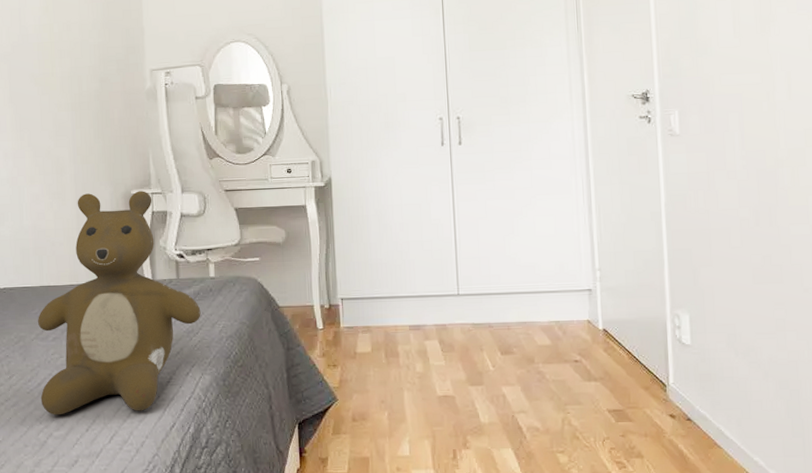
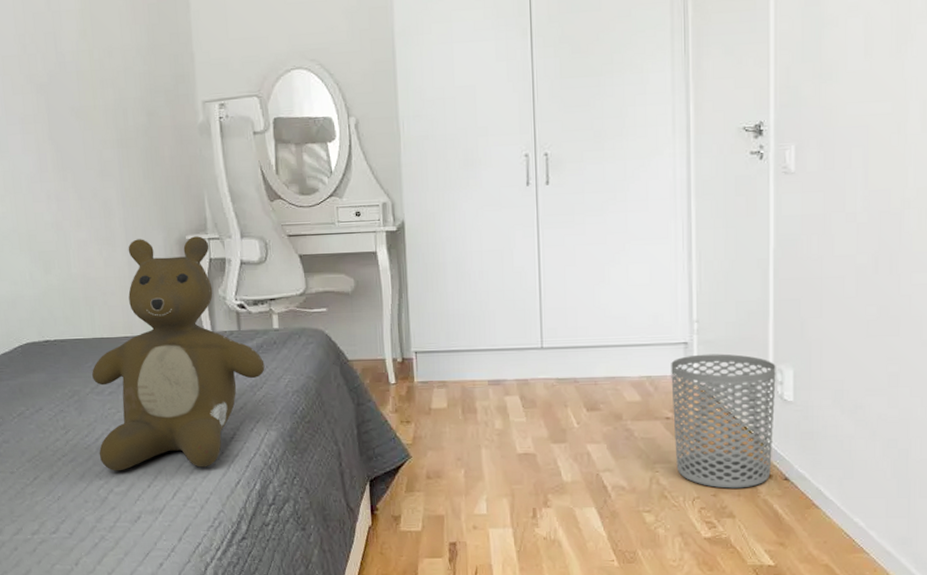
waste bin: none [577,300,675,429] -> present [671,353,776,489]

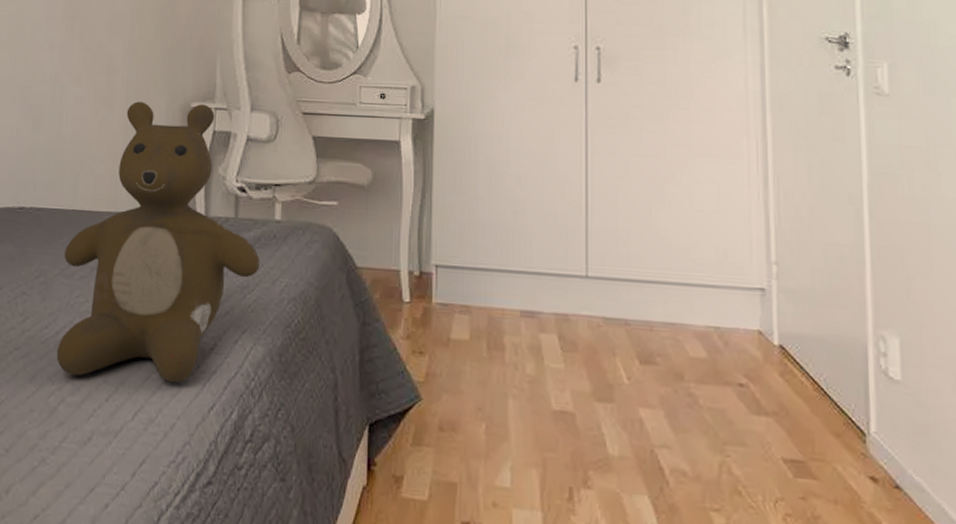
waste bin: present [671,353,776,489] -> none [744,305,878,493]

